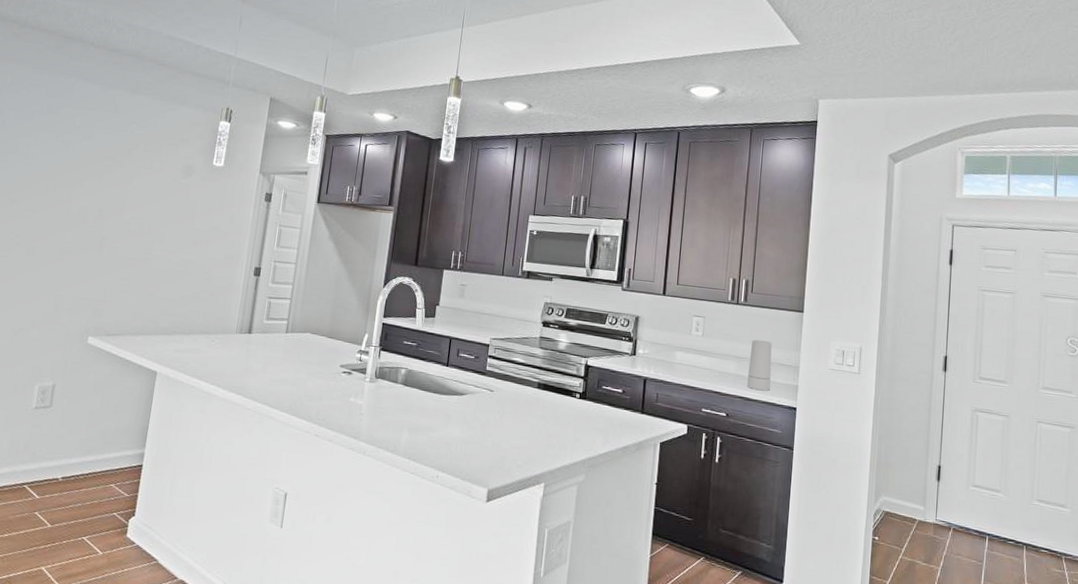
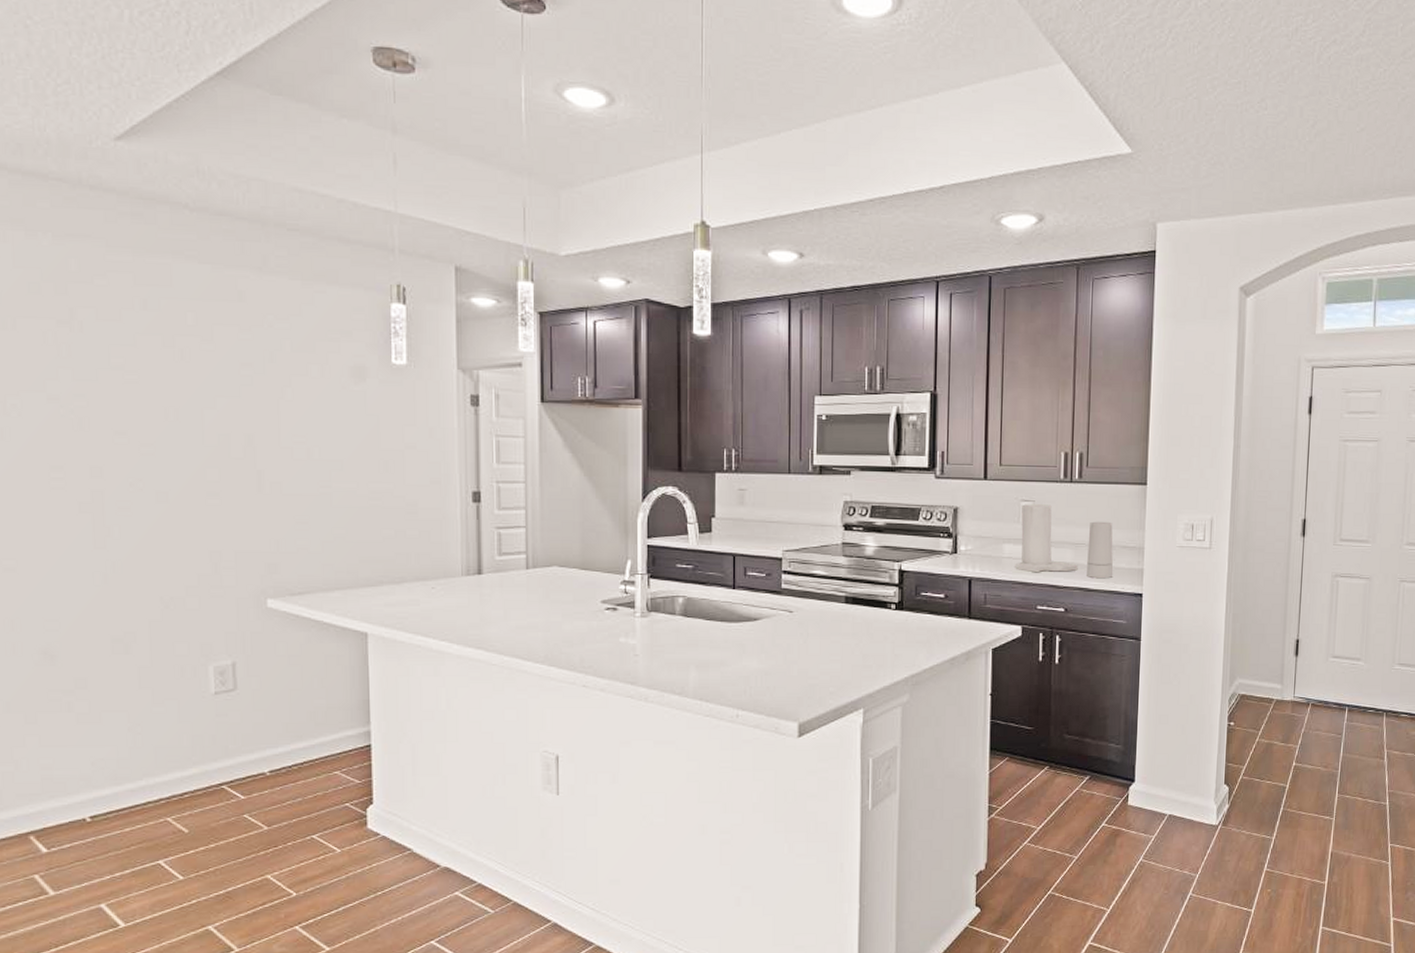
paper towel: none [685,319,740,382] -> present [1015,504,1078,573]

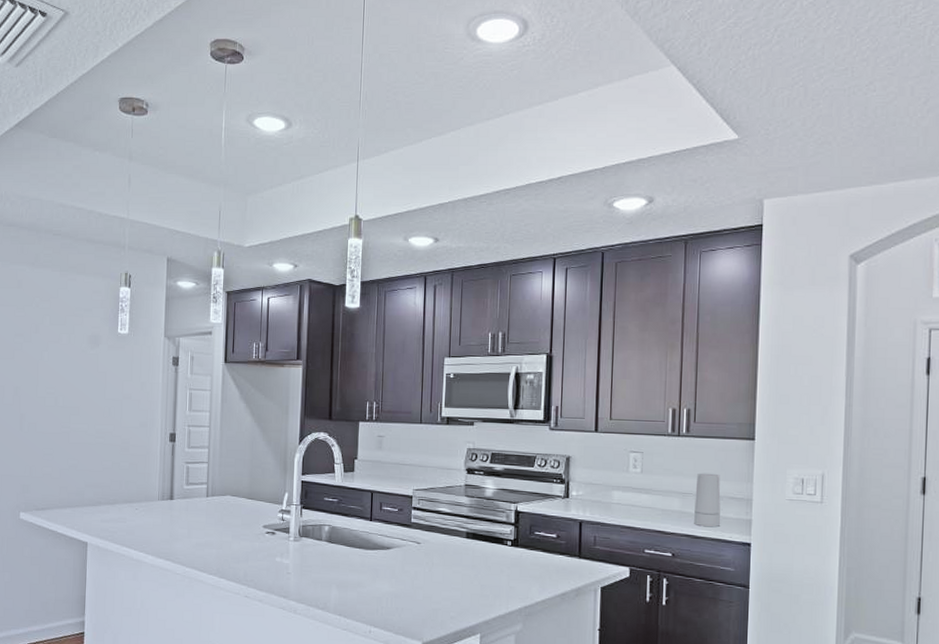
paper towel: present [1015,504,1078,573] -> none [623,455,685,519]

